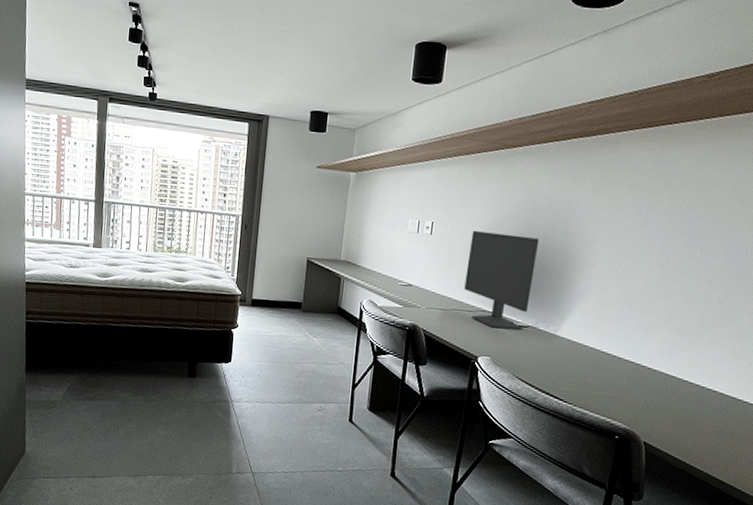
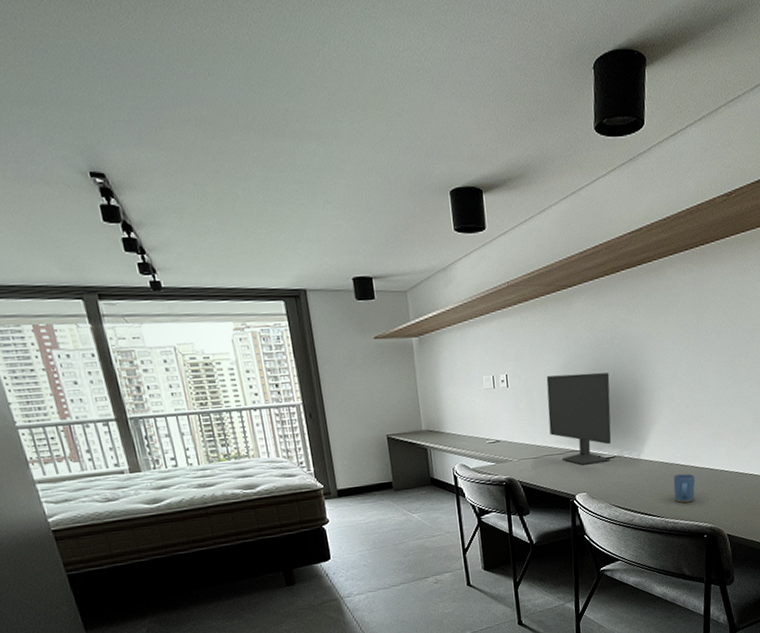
mug: none [587,360,617,395] -> present [673,473,696,503]

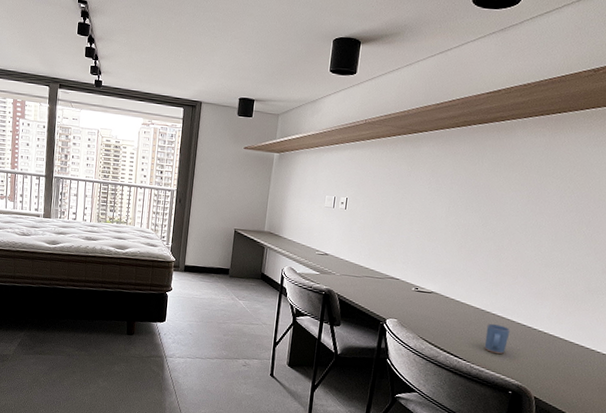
computer monitor: present [546,372,612,465] -> none [375,205,442,295]

